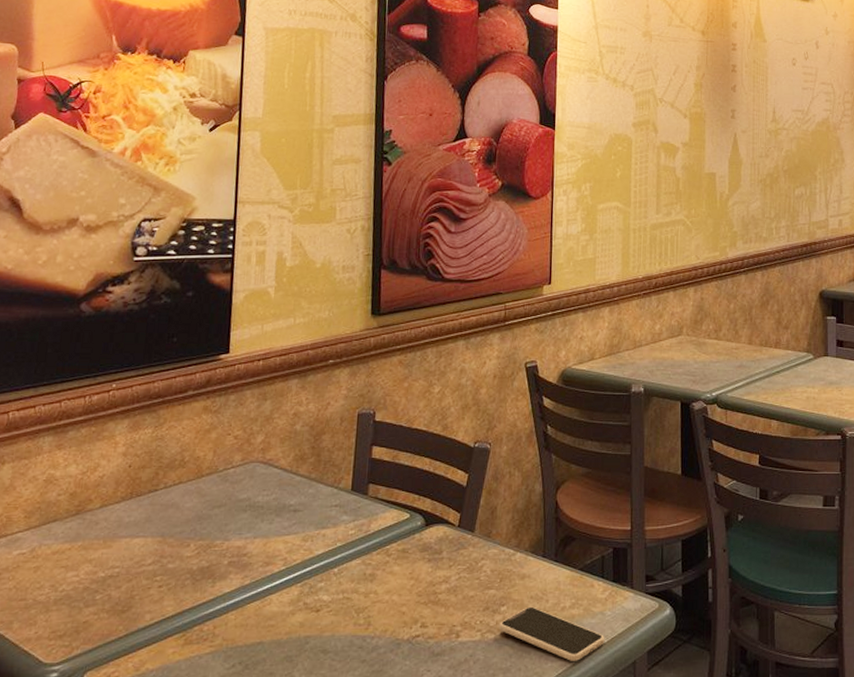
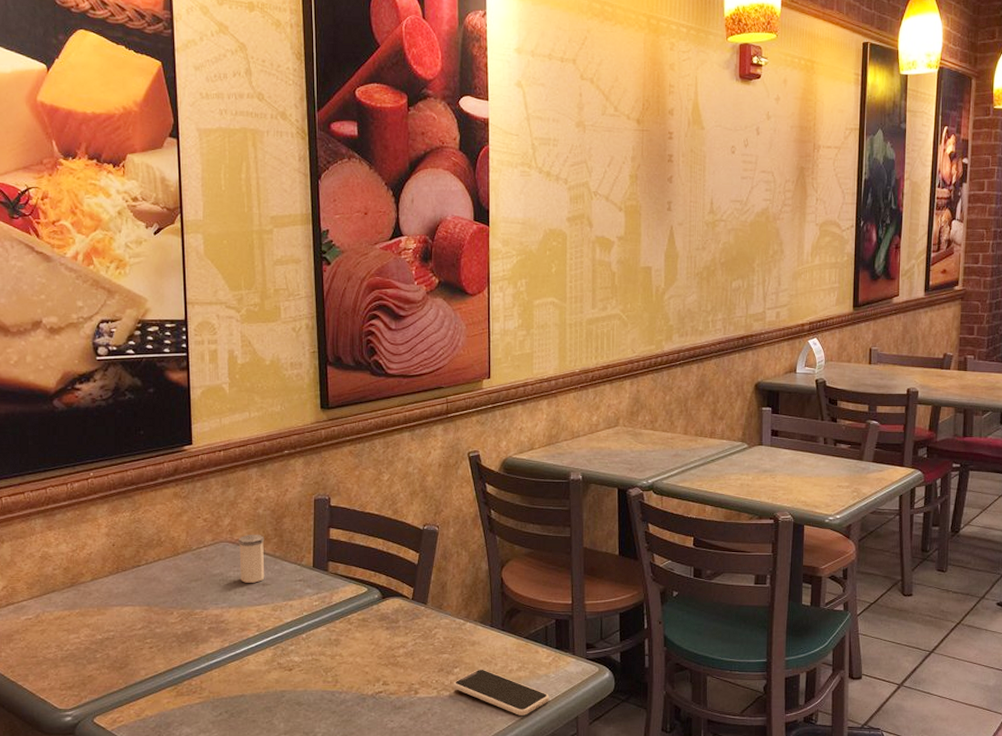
salt shaker: none [269,454,301,509] -> present [238,535,265,583]

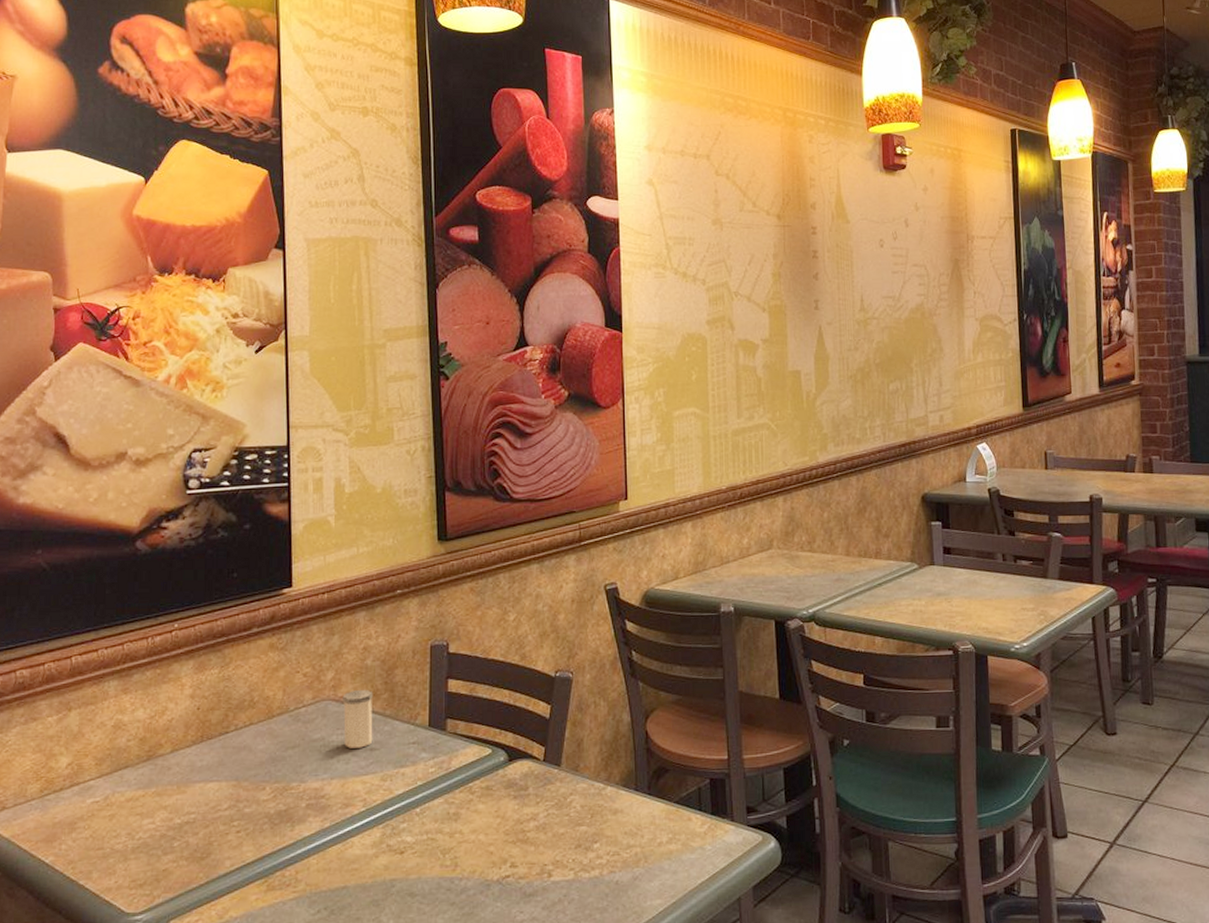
smartphone: present [452,669,550,715] -> none [592,842,707,899]

